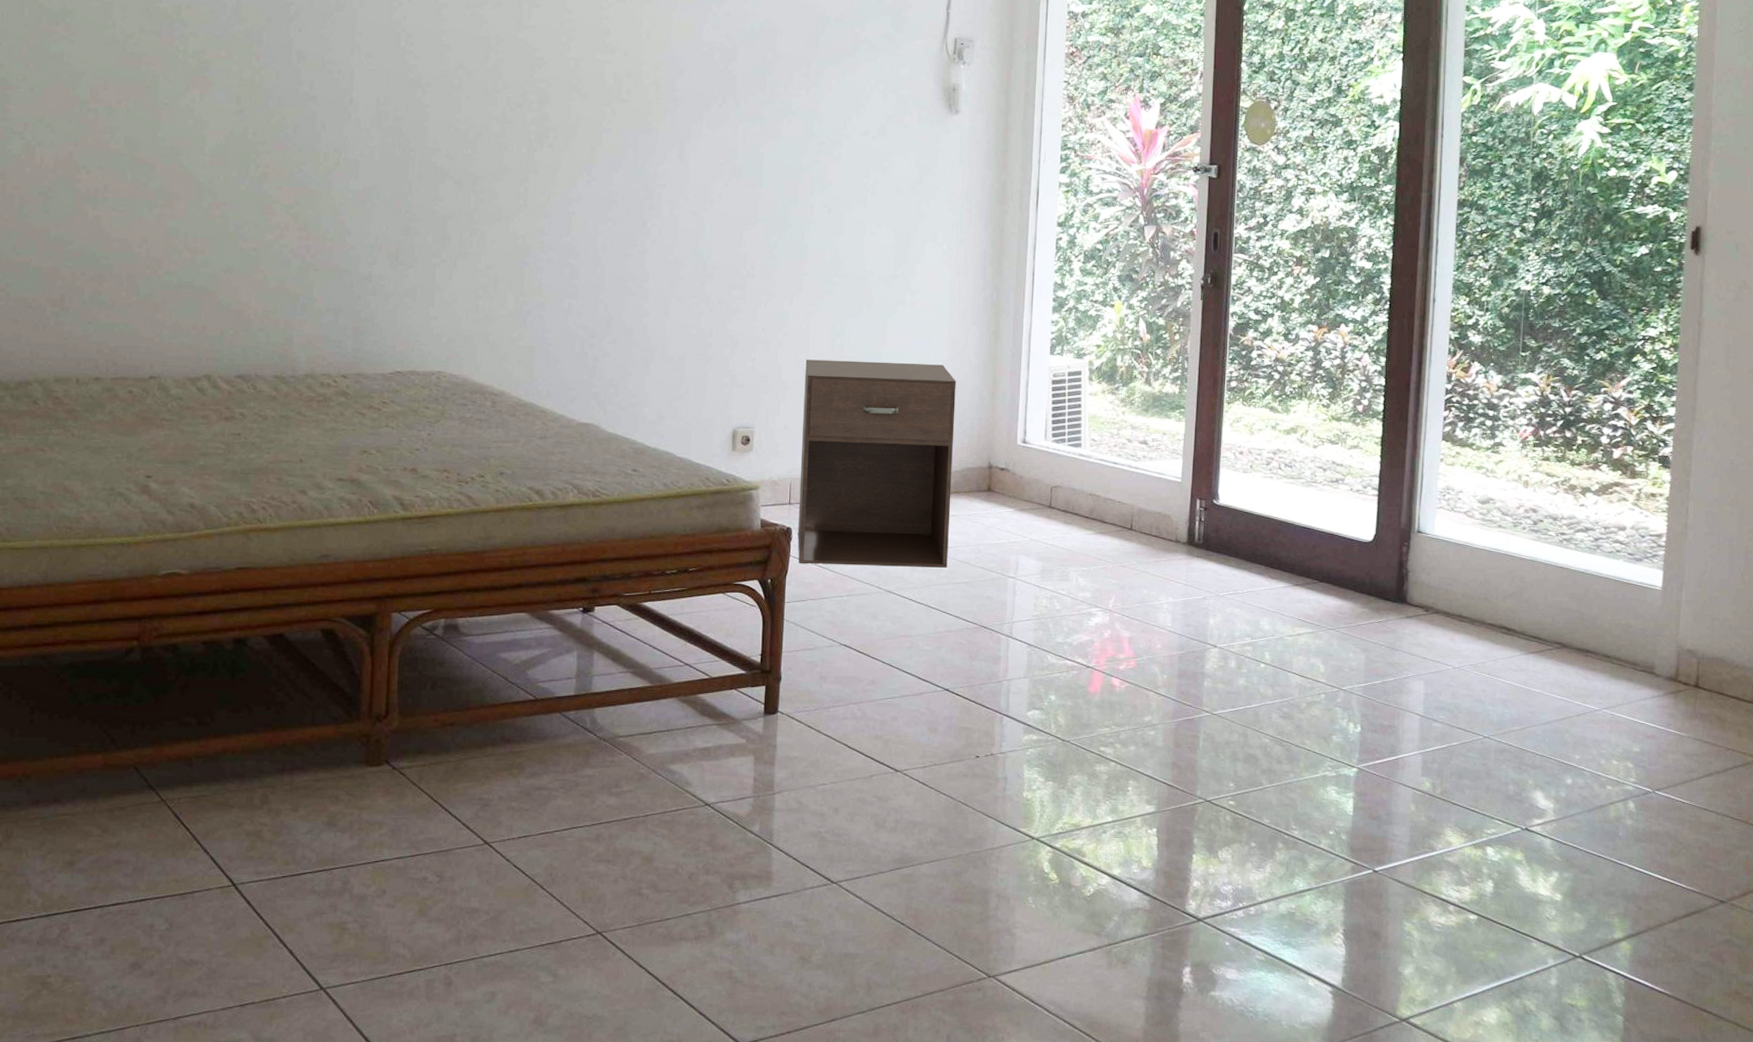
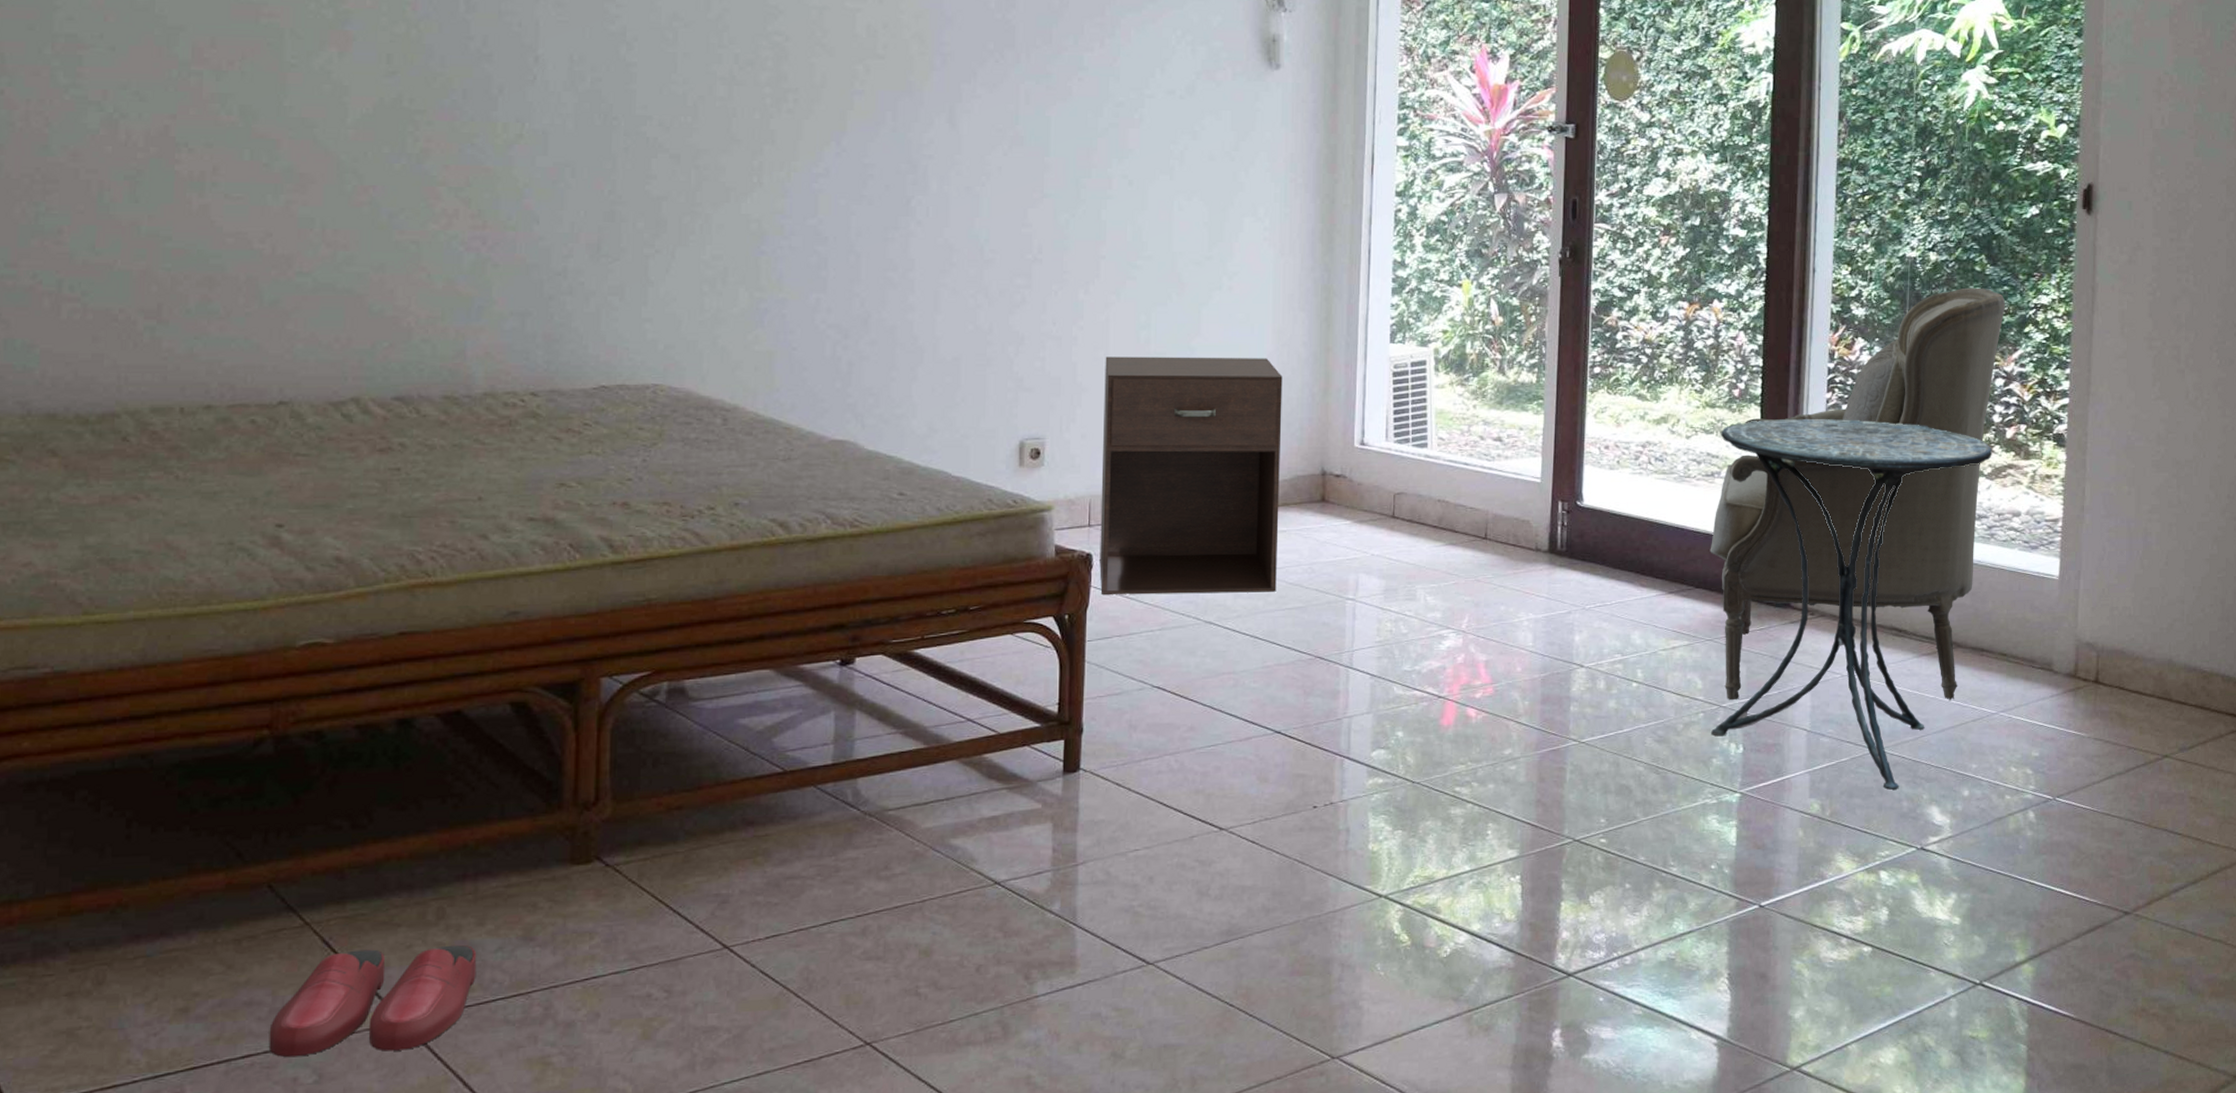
slippers: none [132,824,292,909] -> present [268,944,477,1058]
side table: none [1332,433,1600,774] -> present [1711,419,1992,790]
armchair: none [1333,319,1614,696] -> present [1710,287,2005,701]

